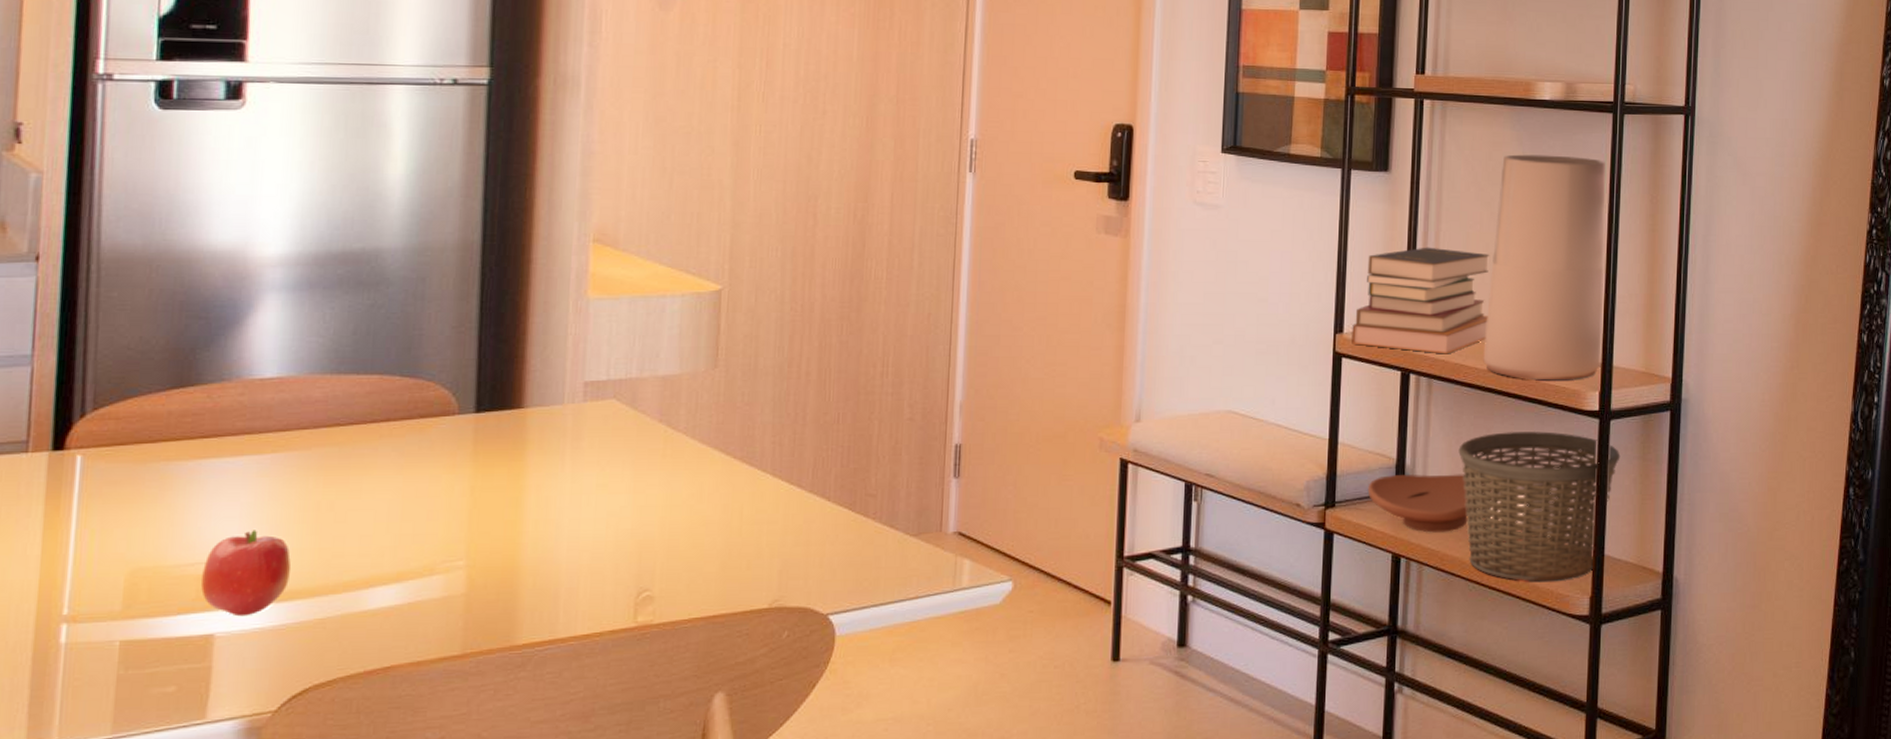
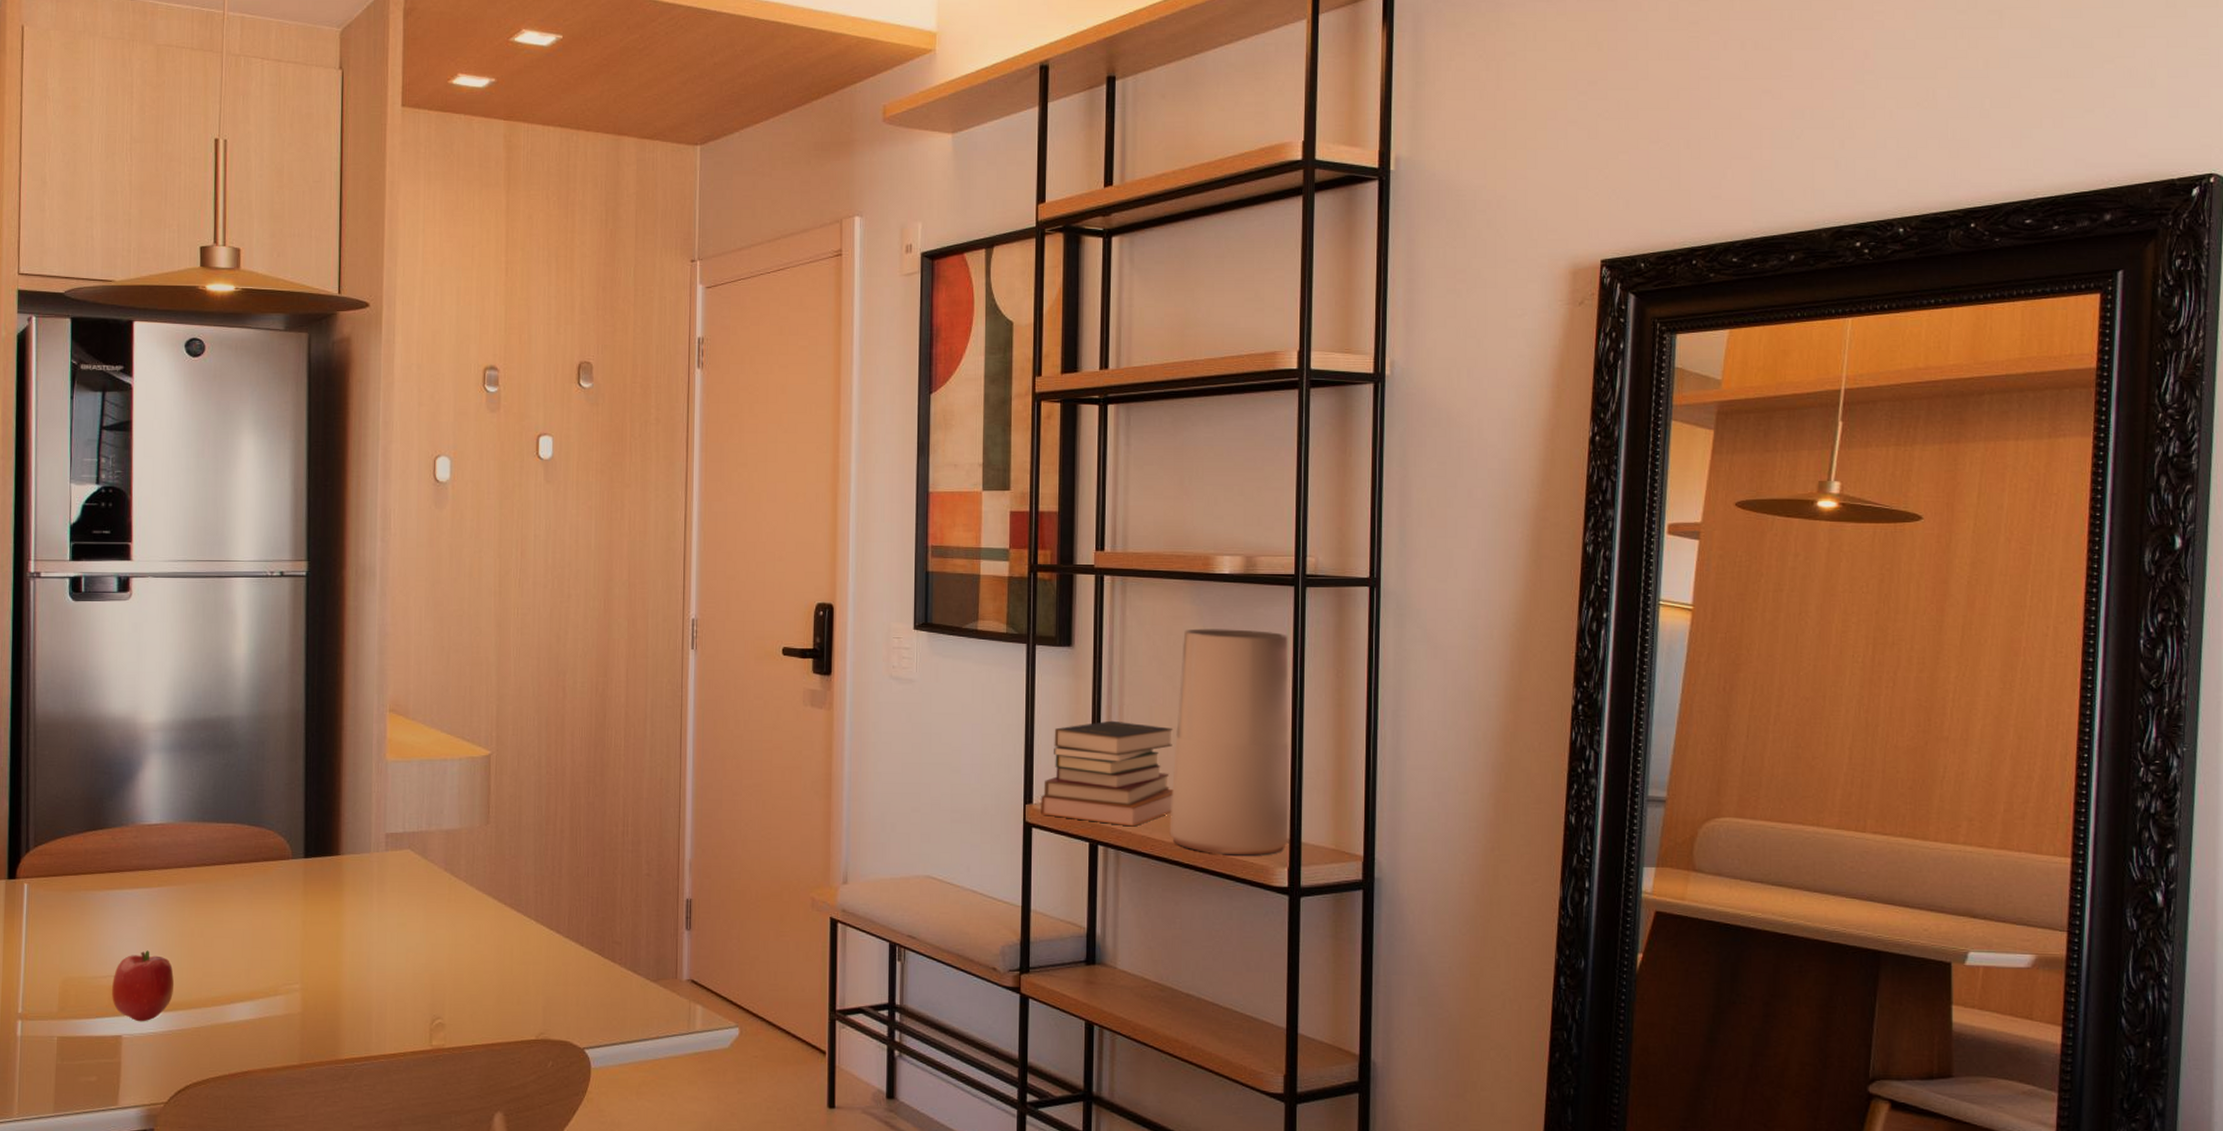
decorative bowl: present [1367,473,1499,533] -> none [1060,943,1189,1003]
basket: present [1458,431,1621,582] -> none [1147,905,1312,1057]

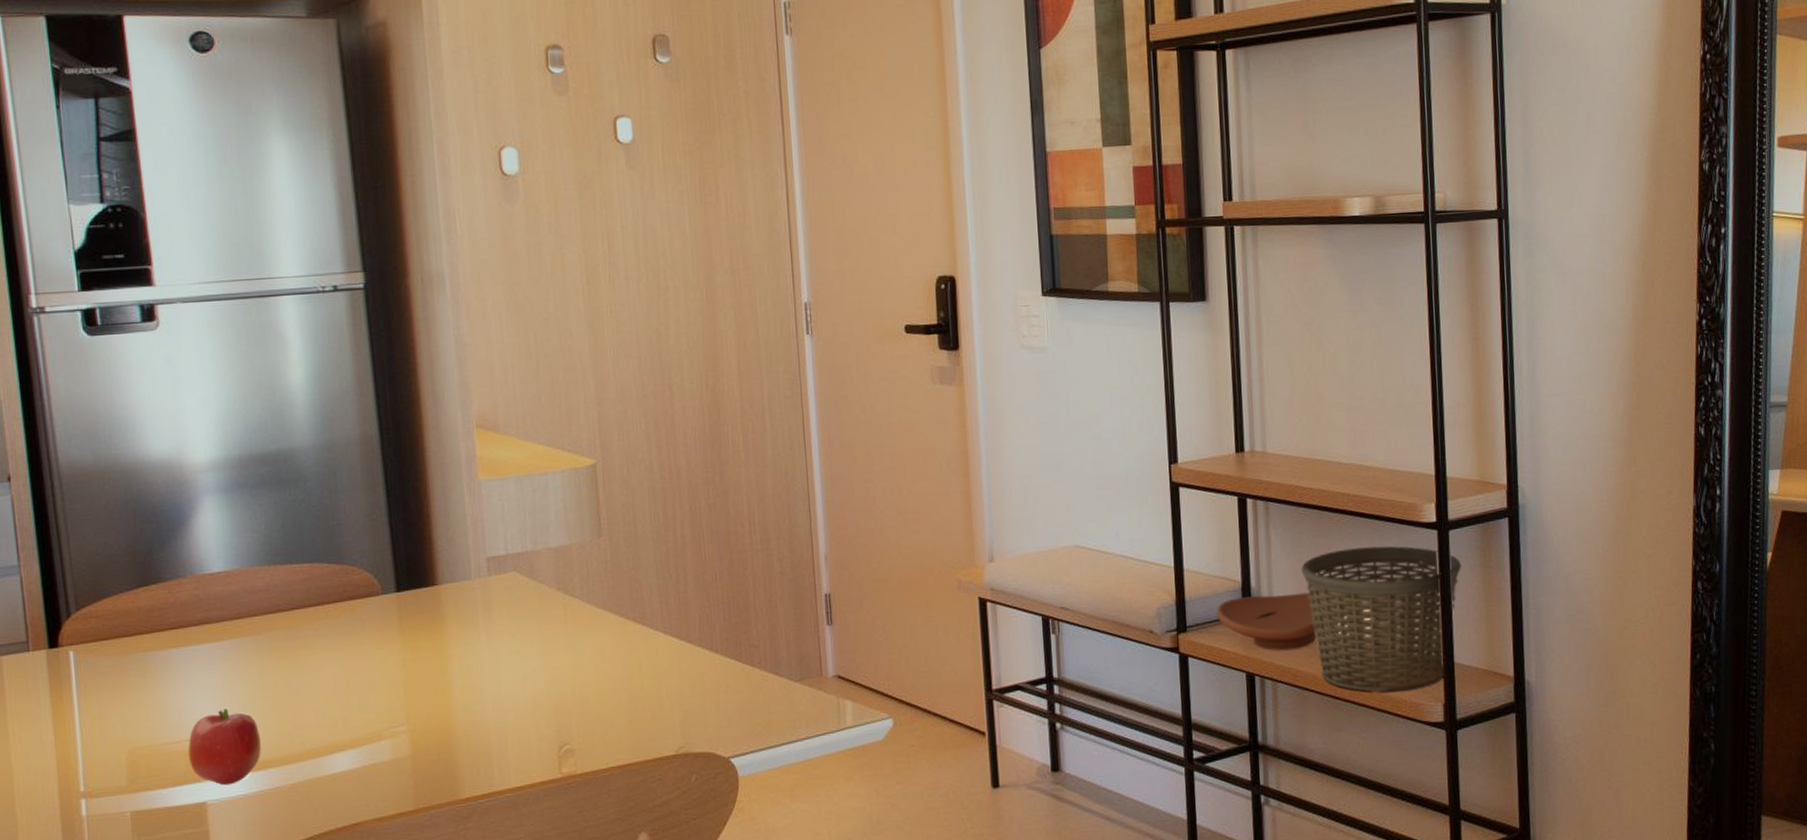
books: present [1041,720,1174,827] -> none [1186,372,1319,477]
decorative bowl: none [1060,943,1189,1003] -> present [1216,592,1345,651]
basket: none [1147,905,1312,1057] -> present [1301,546,1462,692]
vase: present [1169,628,1289,856] -> none [1316,270,1435,496]

